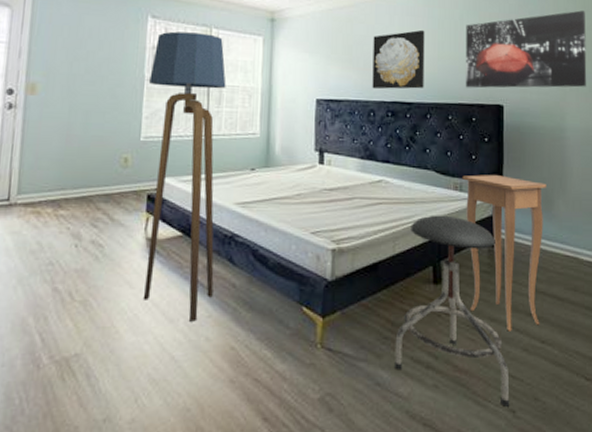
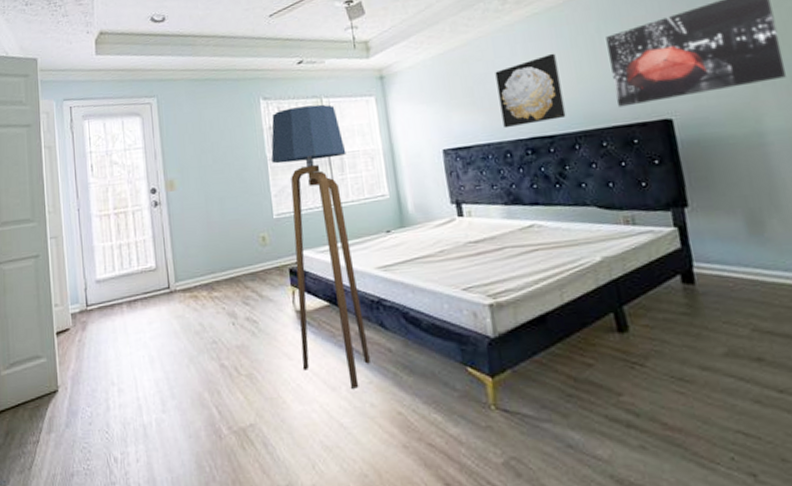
stool: present [395,215,510,407] -> none [577,254,748,470]
side table: present [462,175,546,331] -> none [633,200,773,381]

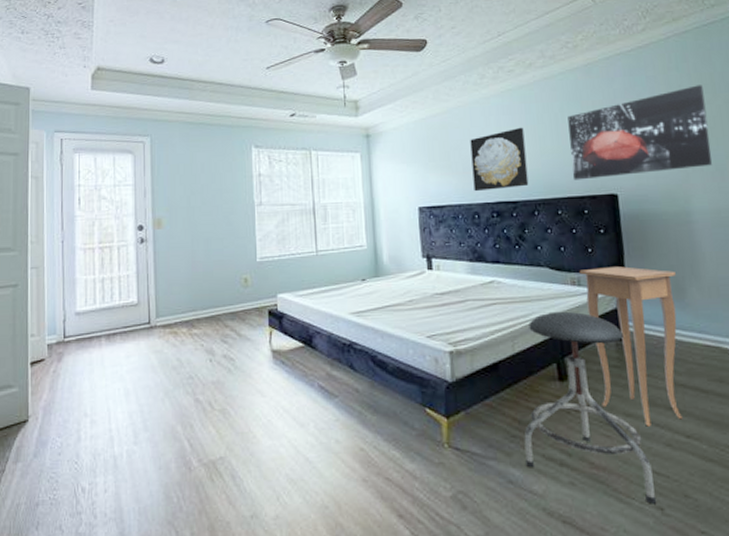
floor lamp: present [271,104,370,389] -> none [259,156,338,426]
stool: none [577,254,748,470] -> present [524,311,657,504]
side table: none [633,200,773,381] -> present [579,266,683,427]

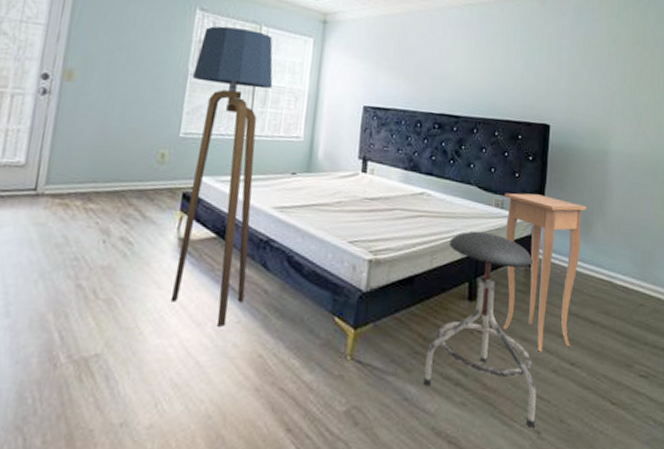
floor lamp: none [259,156,338,426] -> present [172,26,273,327]
wall art: present [470,127,529,192] -> none [421,43,477,103]
wall art: present [567,85,712,180] -> none [514,35,636,112]

